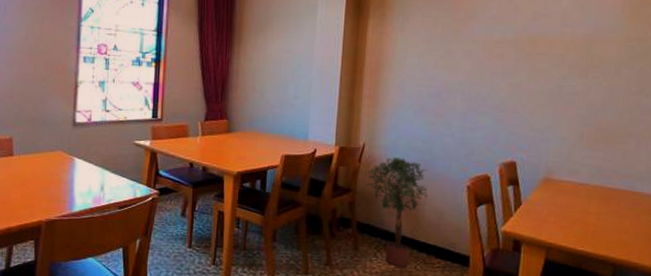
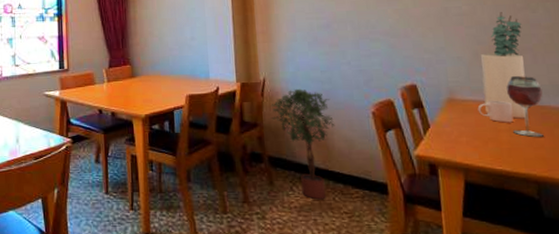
cup: none [571,182,606,206] -> present [477,100,514,123]
vase: none [578,95,633,203] -> present [480,12,526,119]
wineglass: none [602,161,639,222] -> present [506,76,544,137]

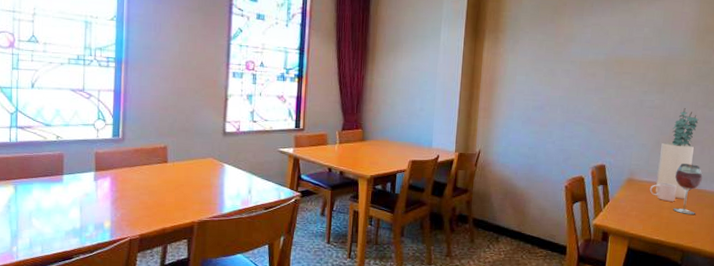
potted tree: present [270,88,336,200] -> none [480,161,533,257]

